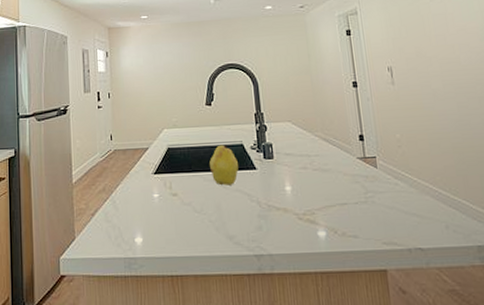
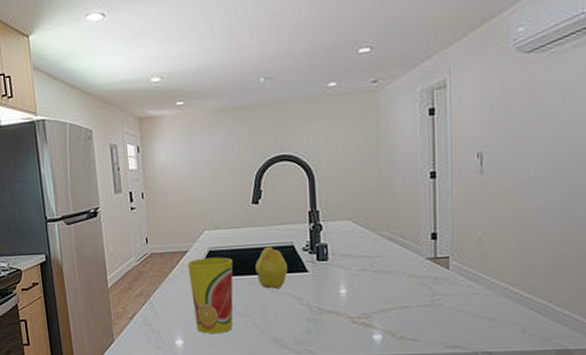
cup: none [148,154,190,230] -> present [187,257,234,333]

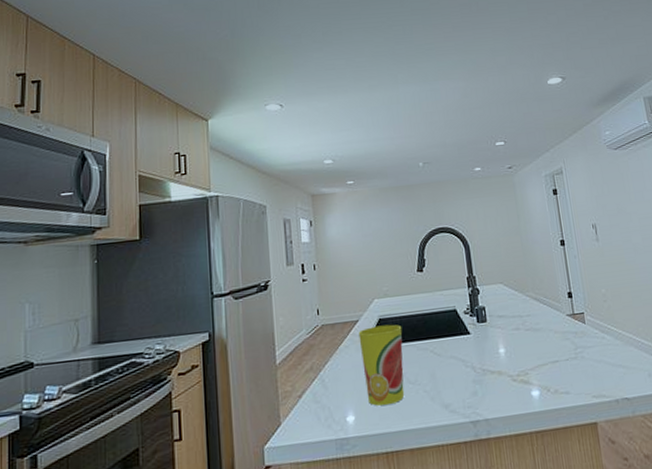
fruit: present [255,246,288,289] -> none [423,311,452,354]

